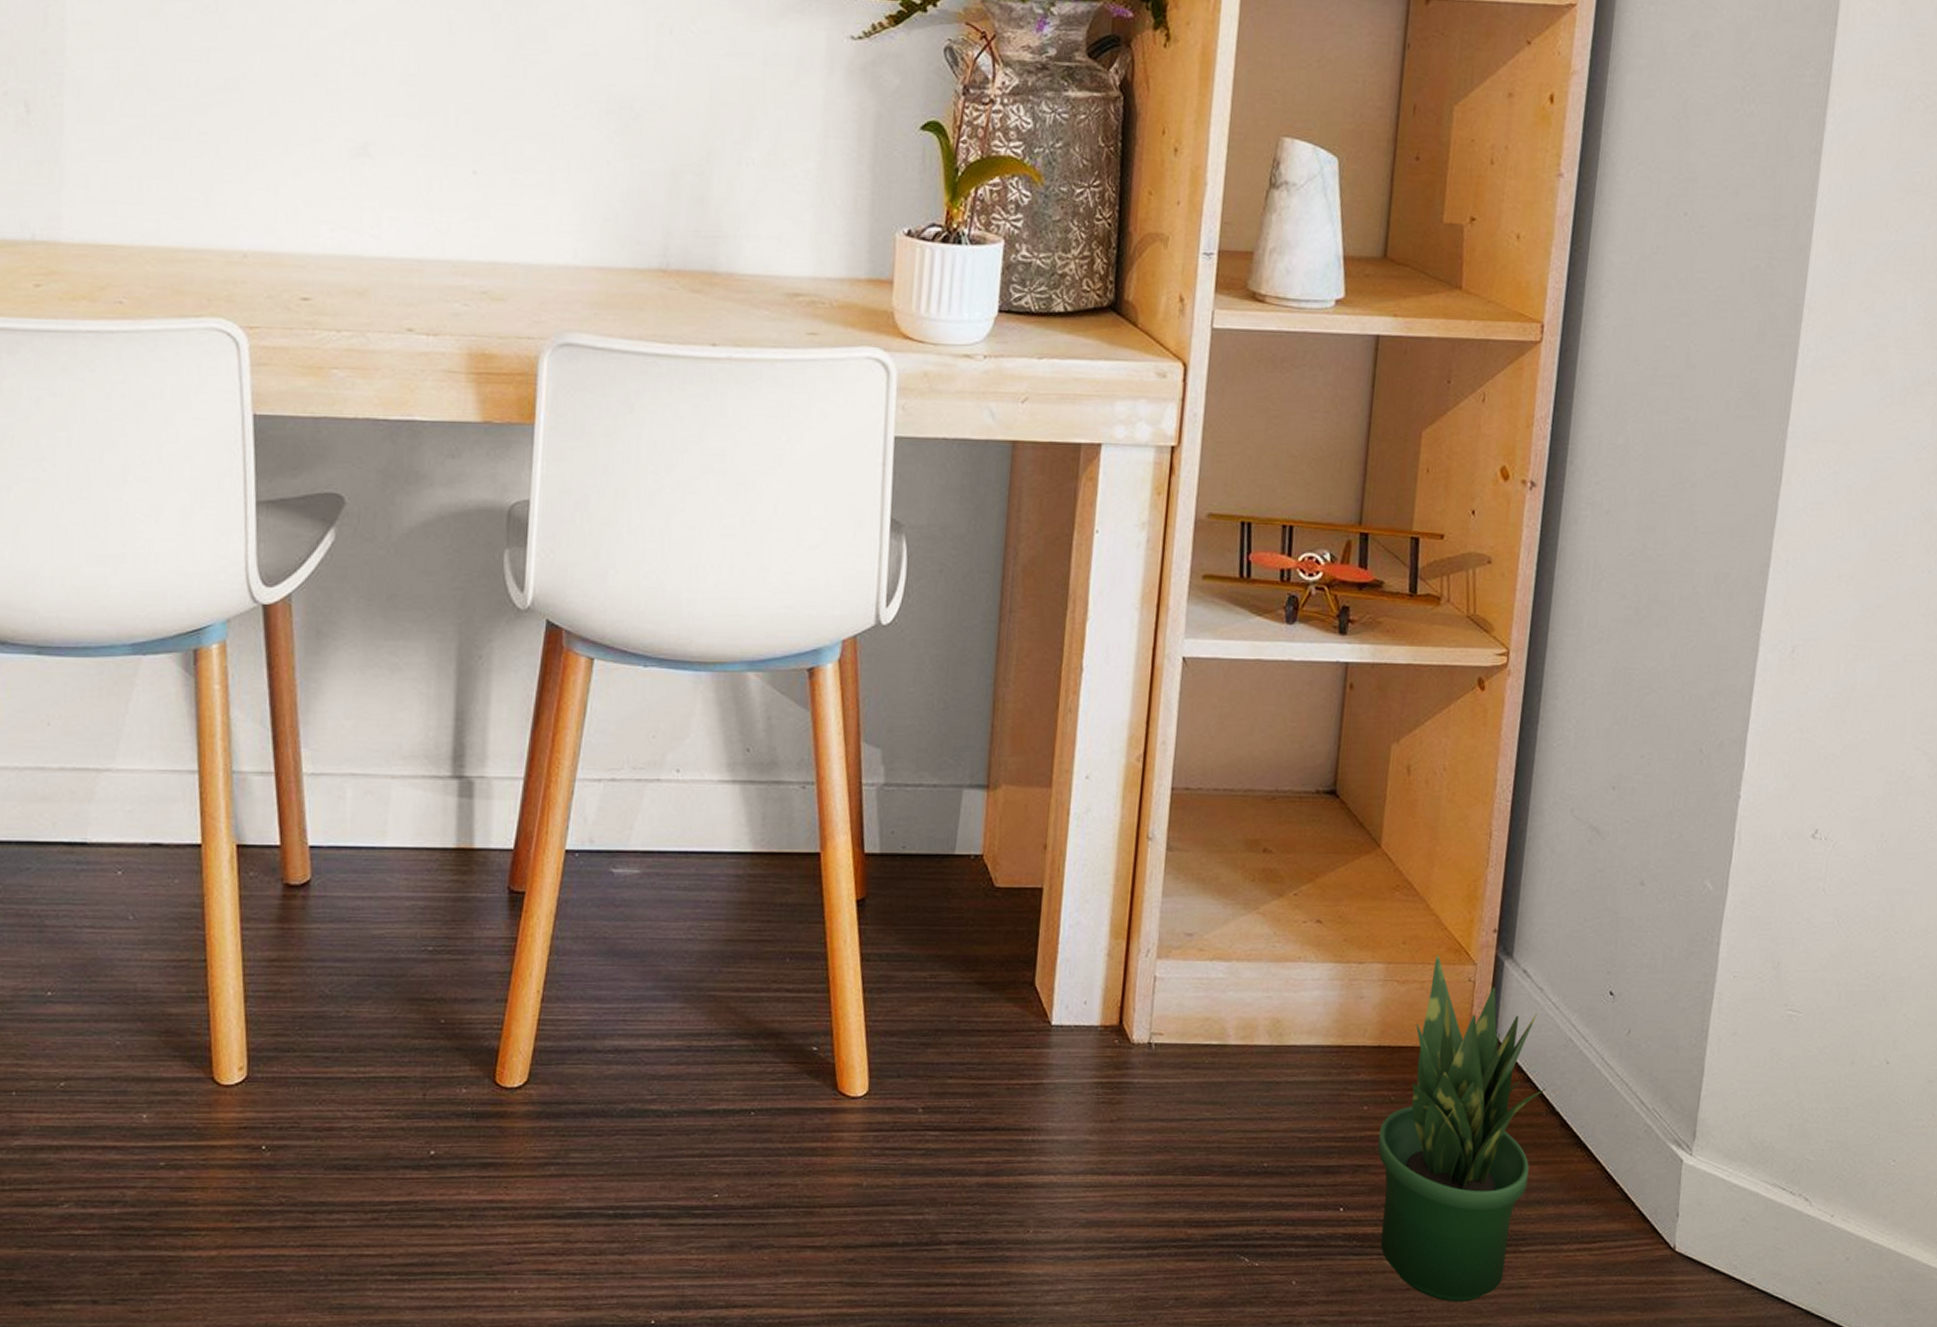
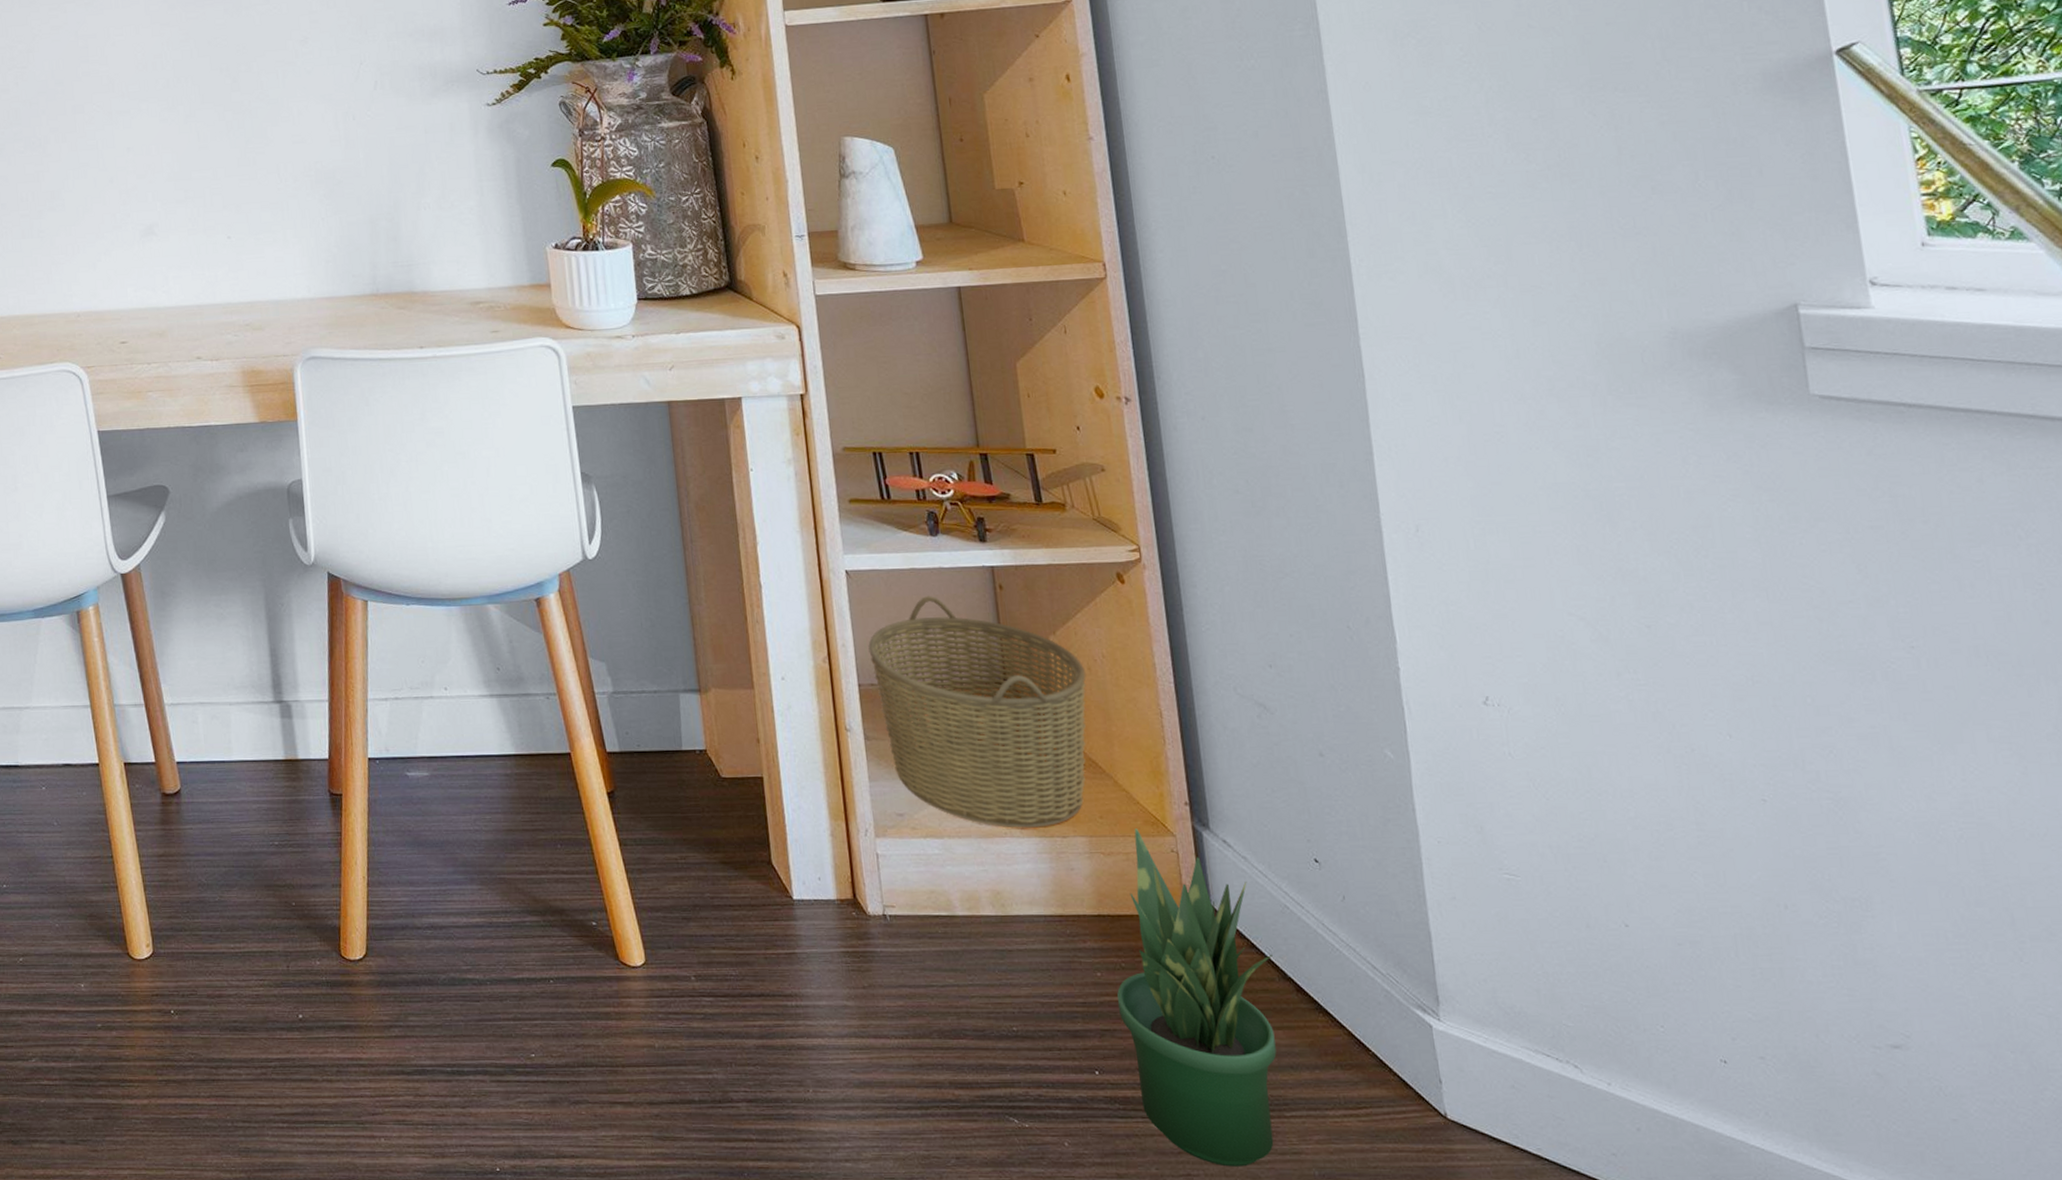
basket: none [1191,691,1422,954] -> present [868,595,1086,829]

